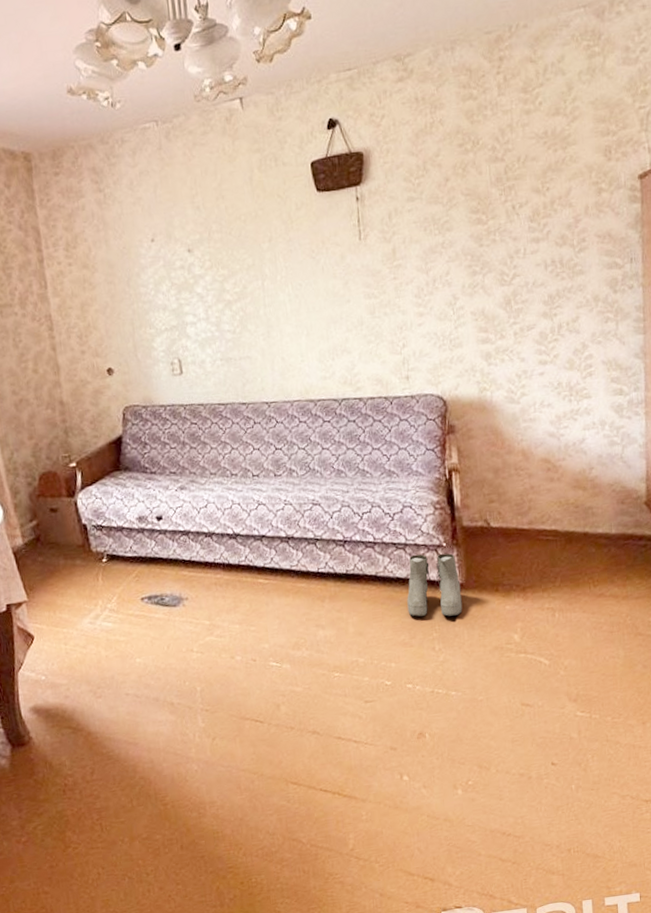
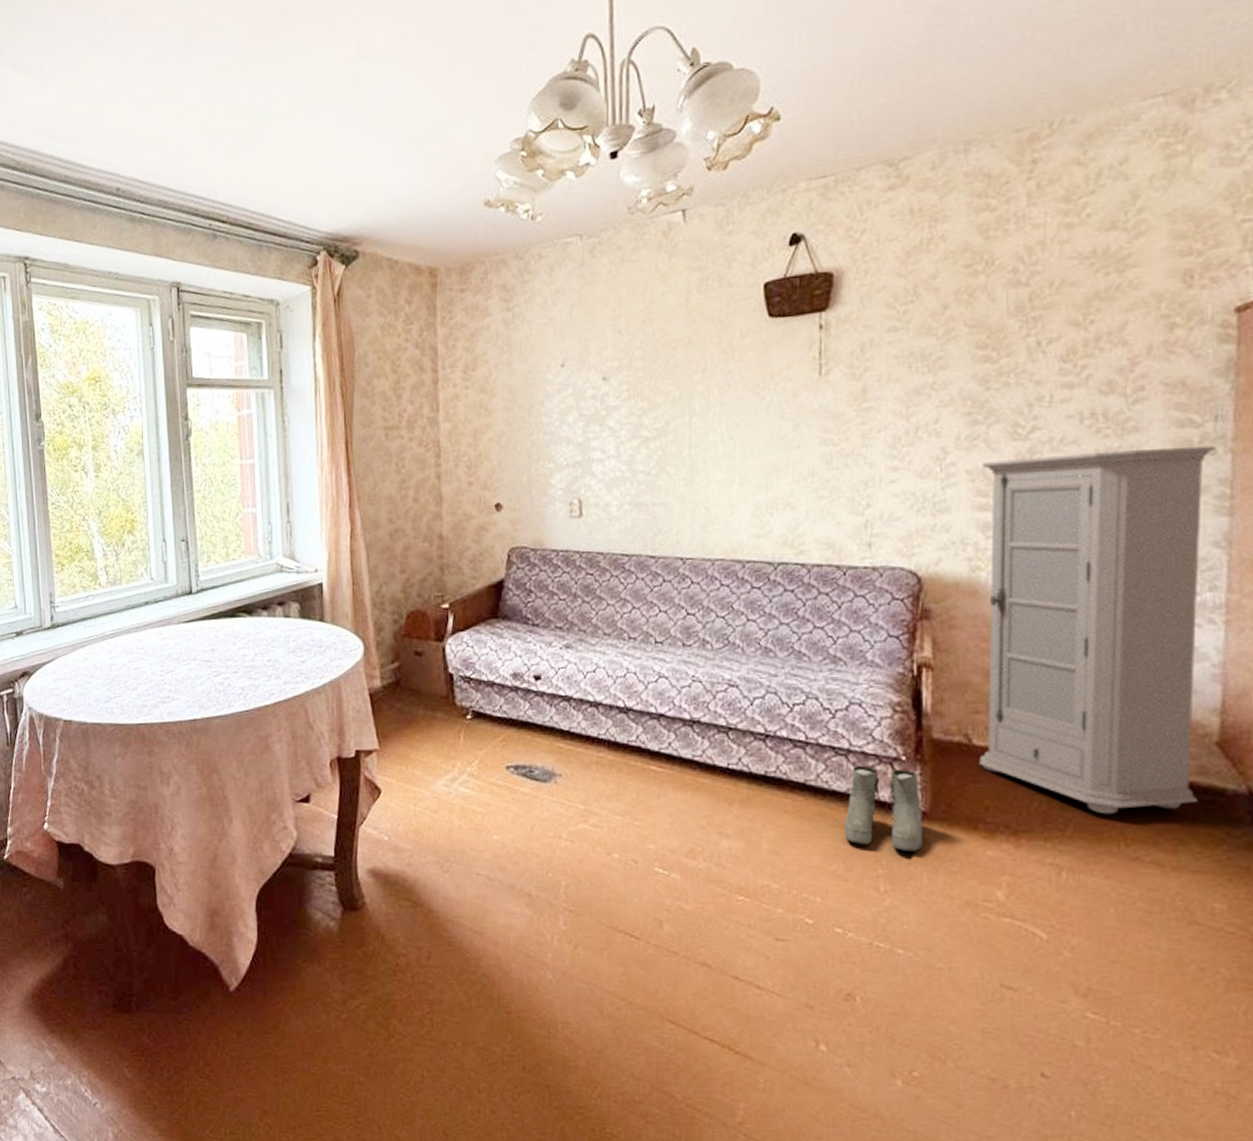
cabinet: none [481,281,635,566] -> present [979,445,1216,815]

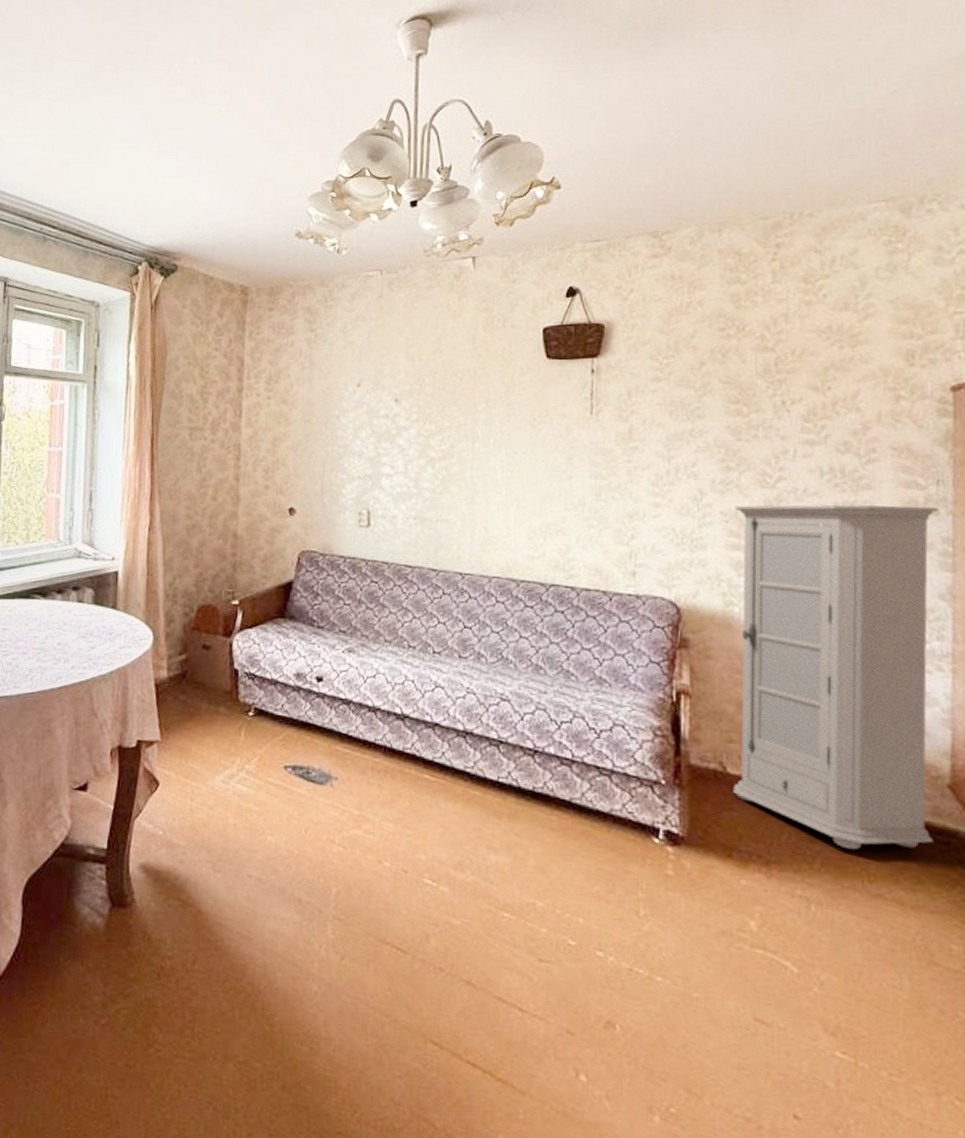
boots: present [845,766,923,852] -> none [607,787,681,877]

